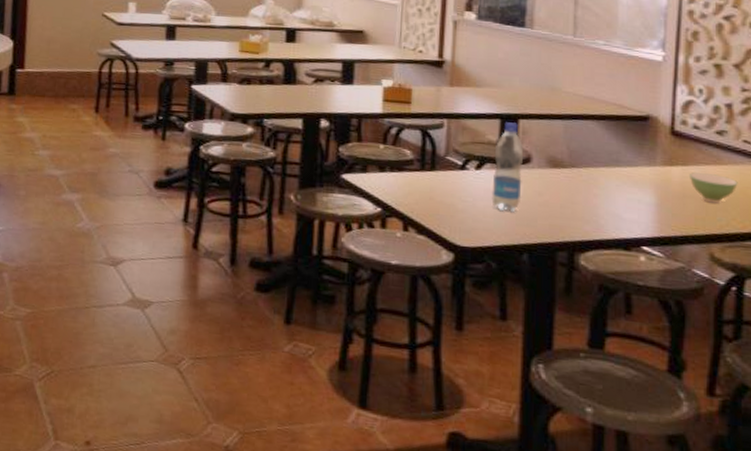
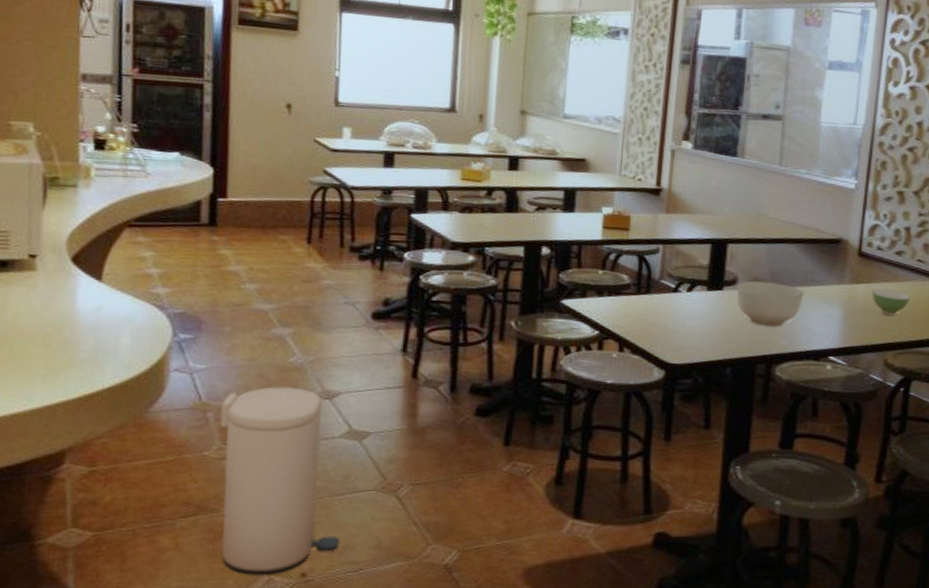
pedal bin: none [12,250,123,440] -> present [220,386,340,576]
bottle: present [491,122,524,213] -> none [700,247,731,331]
bowl: none [530,159,609,211] -> present [736,280,804,327]

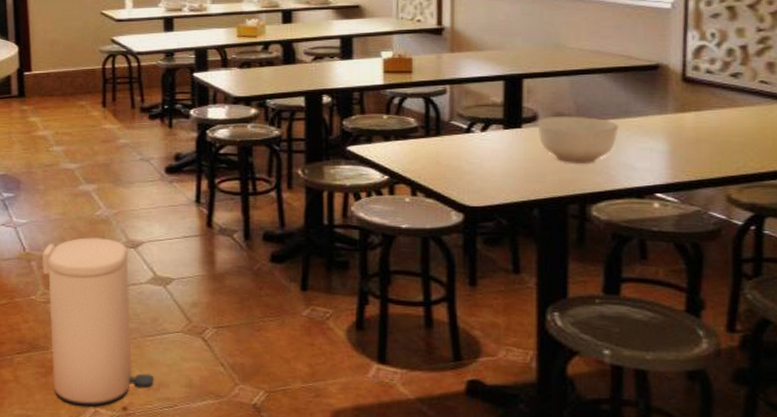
bowl: present [871,289,911,316] -> none [702,117,755,146]

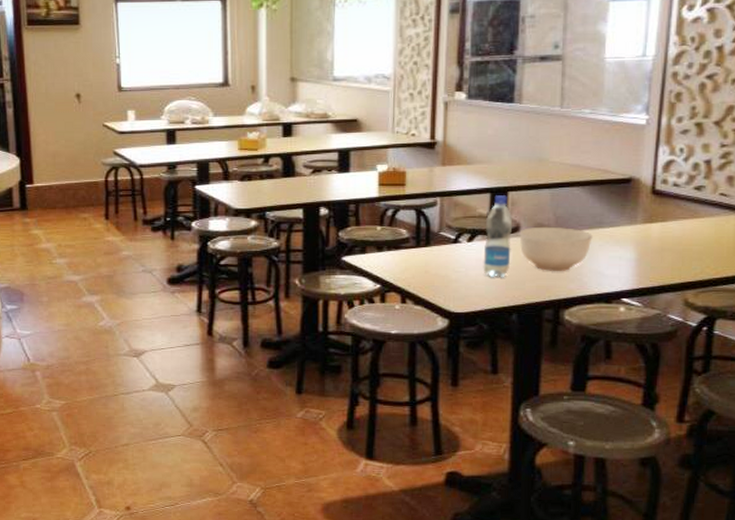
pedal bin: present [42,236,154,407] -> none [47,346,156,508]
bottle: none [499,83,530,170] -> present [483,195,513,278]

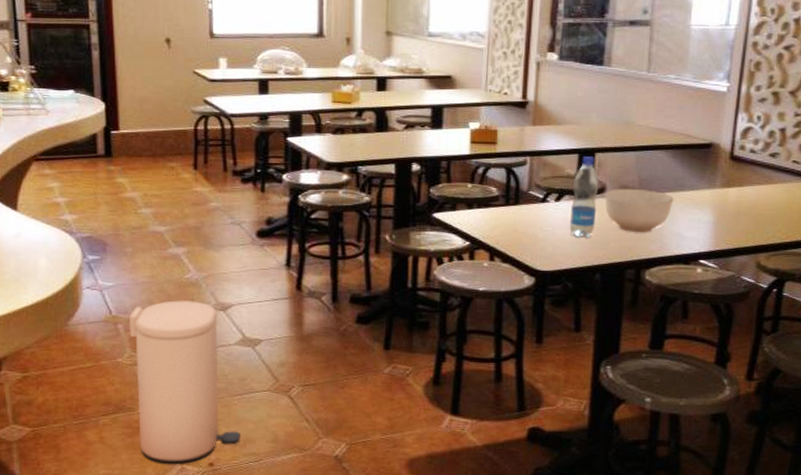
pedal bin: none [47,346,156,508] -> present [129,299,241,465]

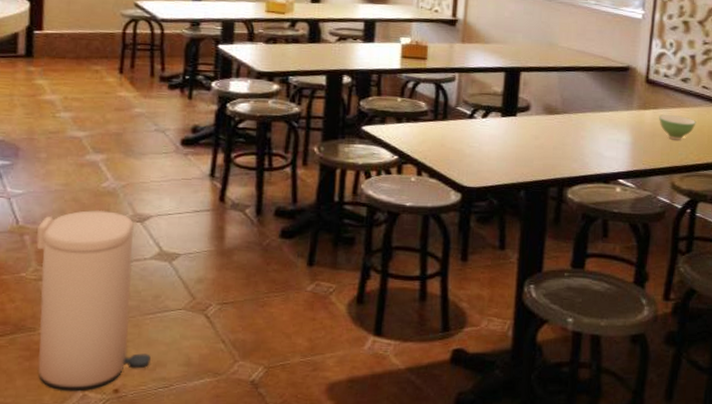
bottle: present [569,156,599,238] -> none [495,75,524,155]
bowl: present [605,188,674,232] -> none [529,107,594,151]
bowl: none [743,192,785,218] -> present [658,115,696,140]

